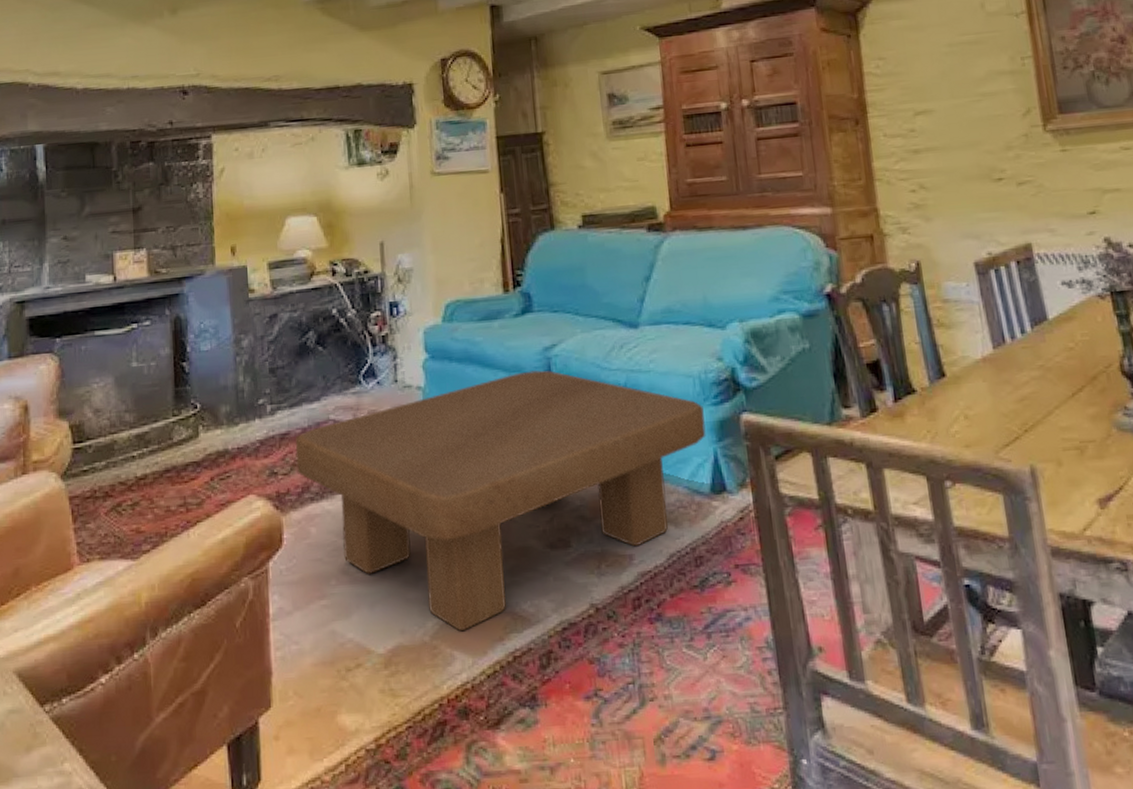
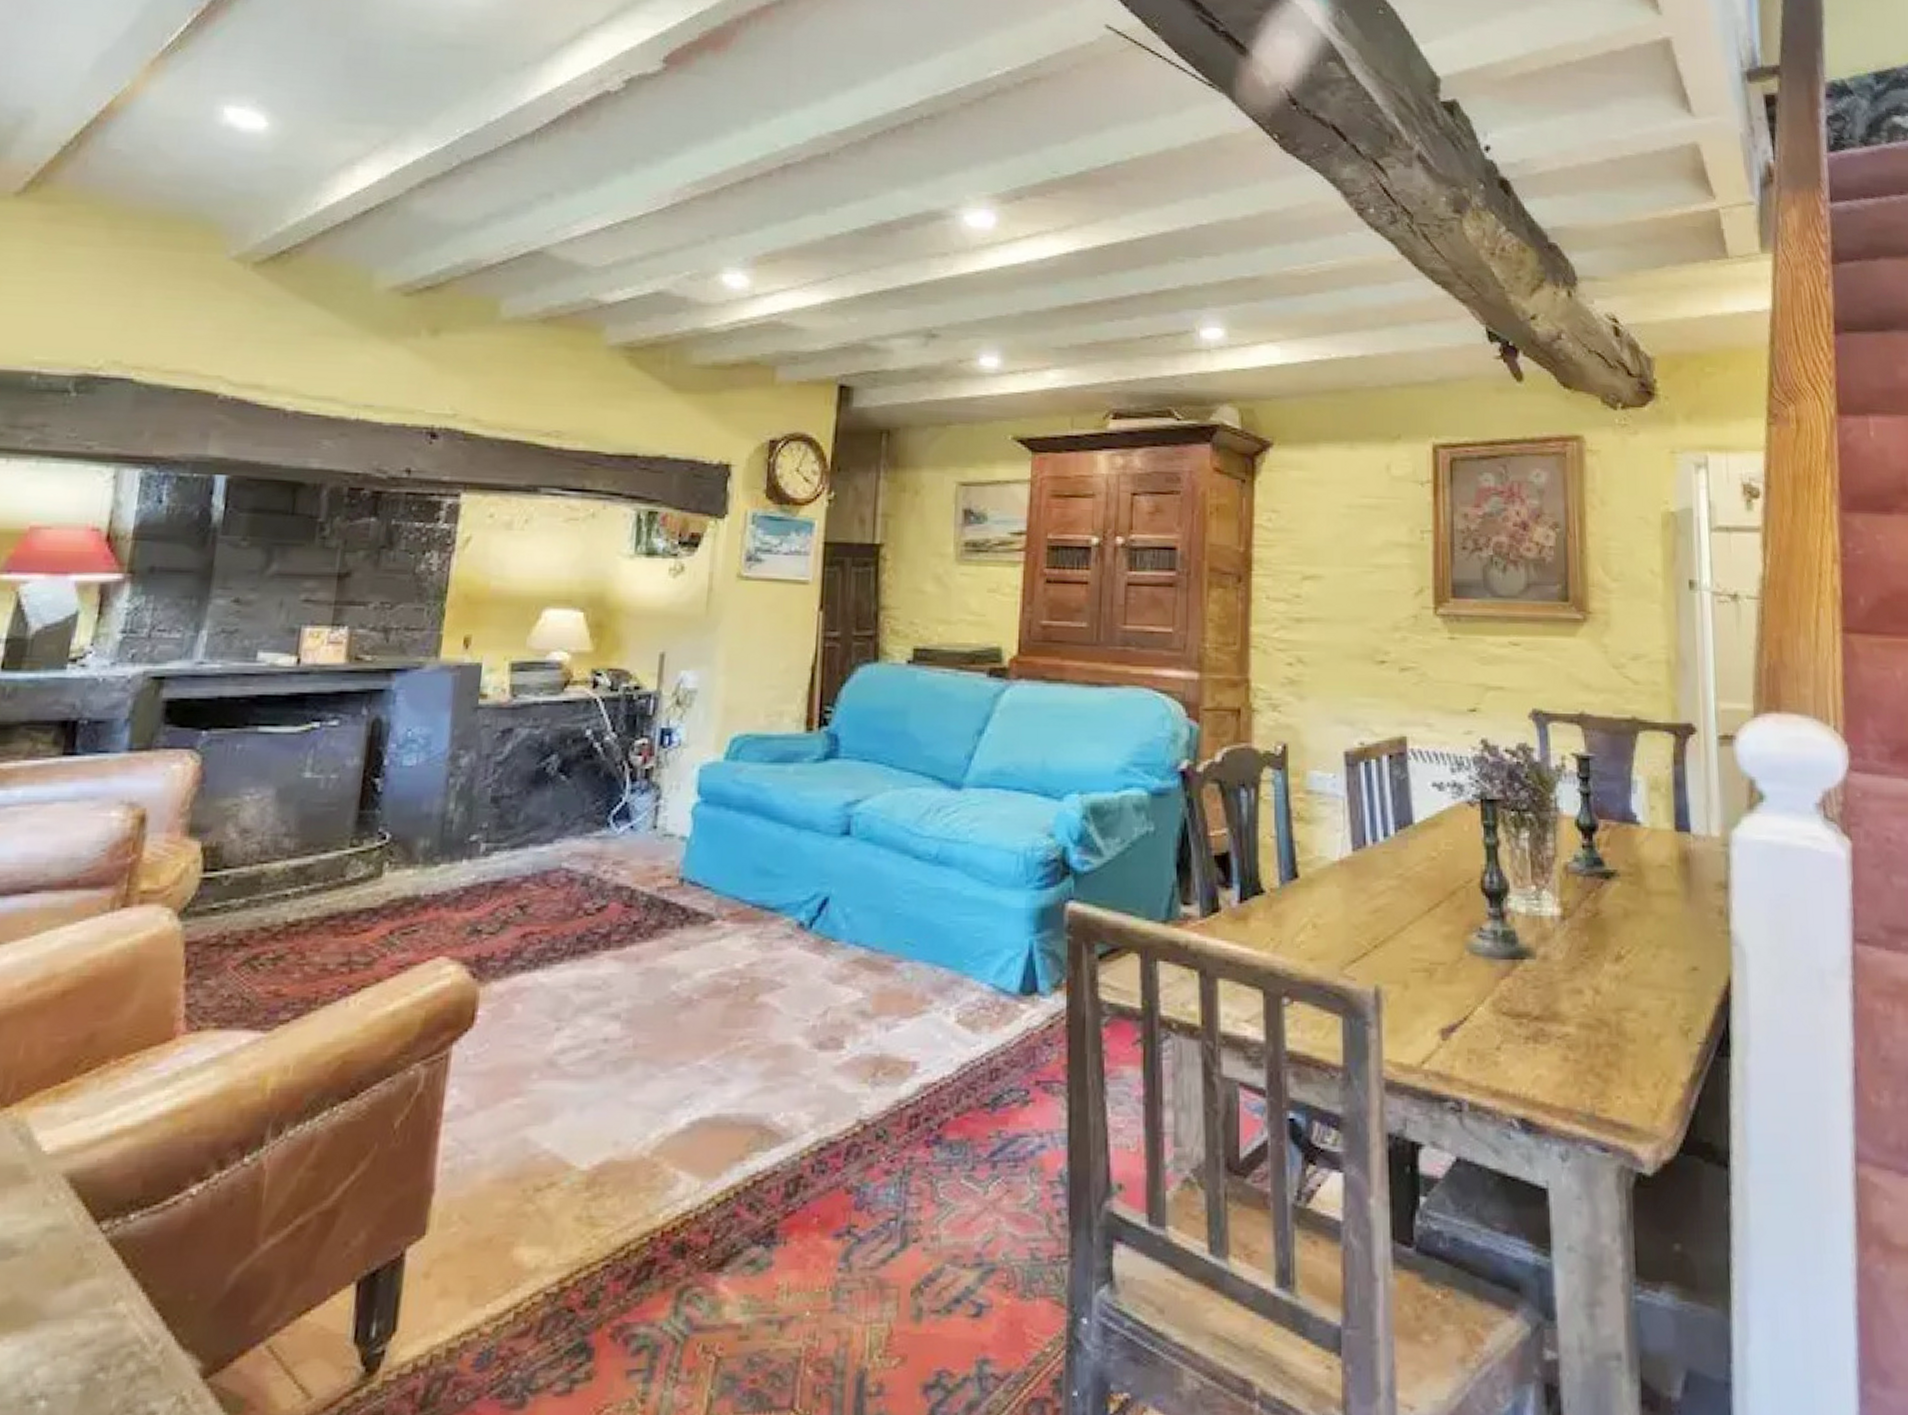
coffee table: present [295,370,706,631] -> none [507,829,1025,1145]

